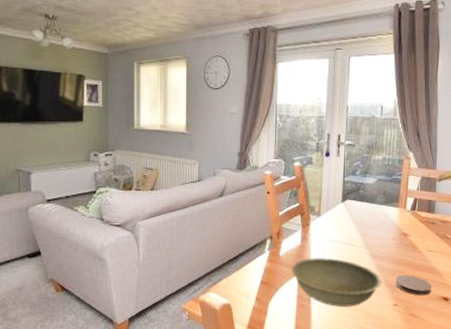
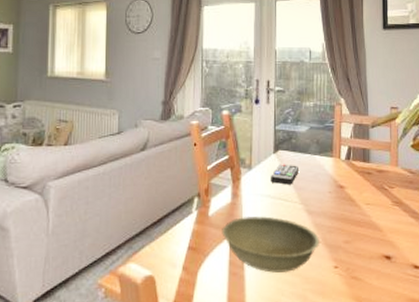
remote control: none [338,212,365,231] -> present [271,164,298,185]
coaster: present [395,275,432,296] -> none [334,232,373,255]

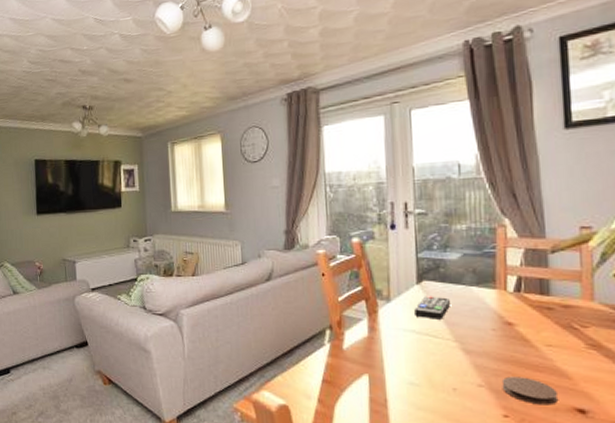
bowl: present [222,215,320,273] -> none [359,351,483,416]
coaster: none [334,232,373,255] -> present [501,376,559,405]

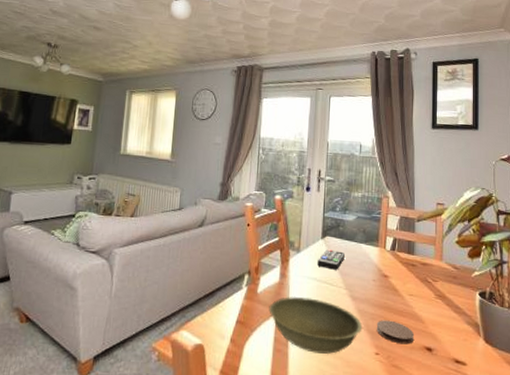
bowl: none [359,351,483,416] -> present [269,296,363,354]

